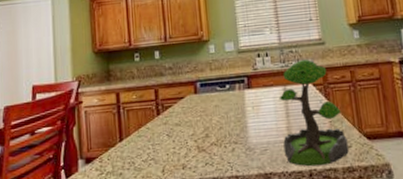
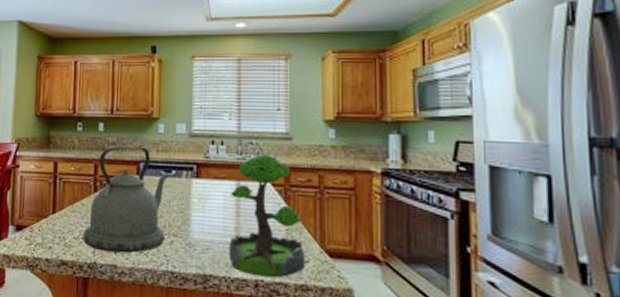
kettle: none [151,68,227,169] -> present [83,146,170,253]

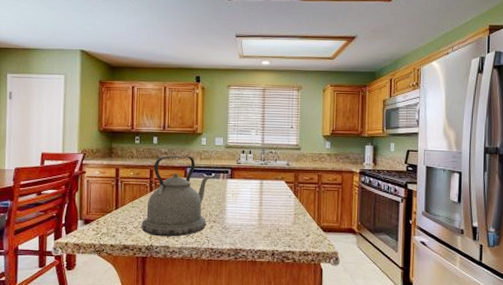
plant: present [229,153,305,278] -> none [254,160,307,248]

